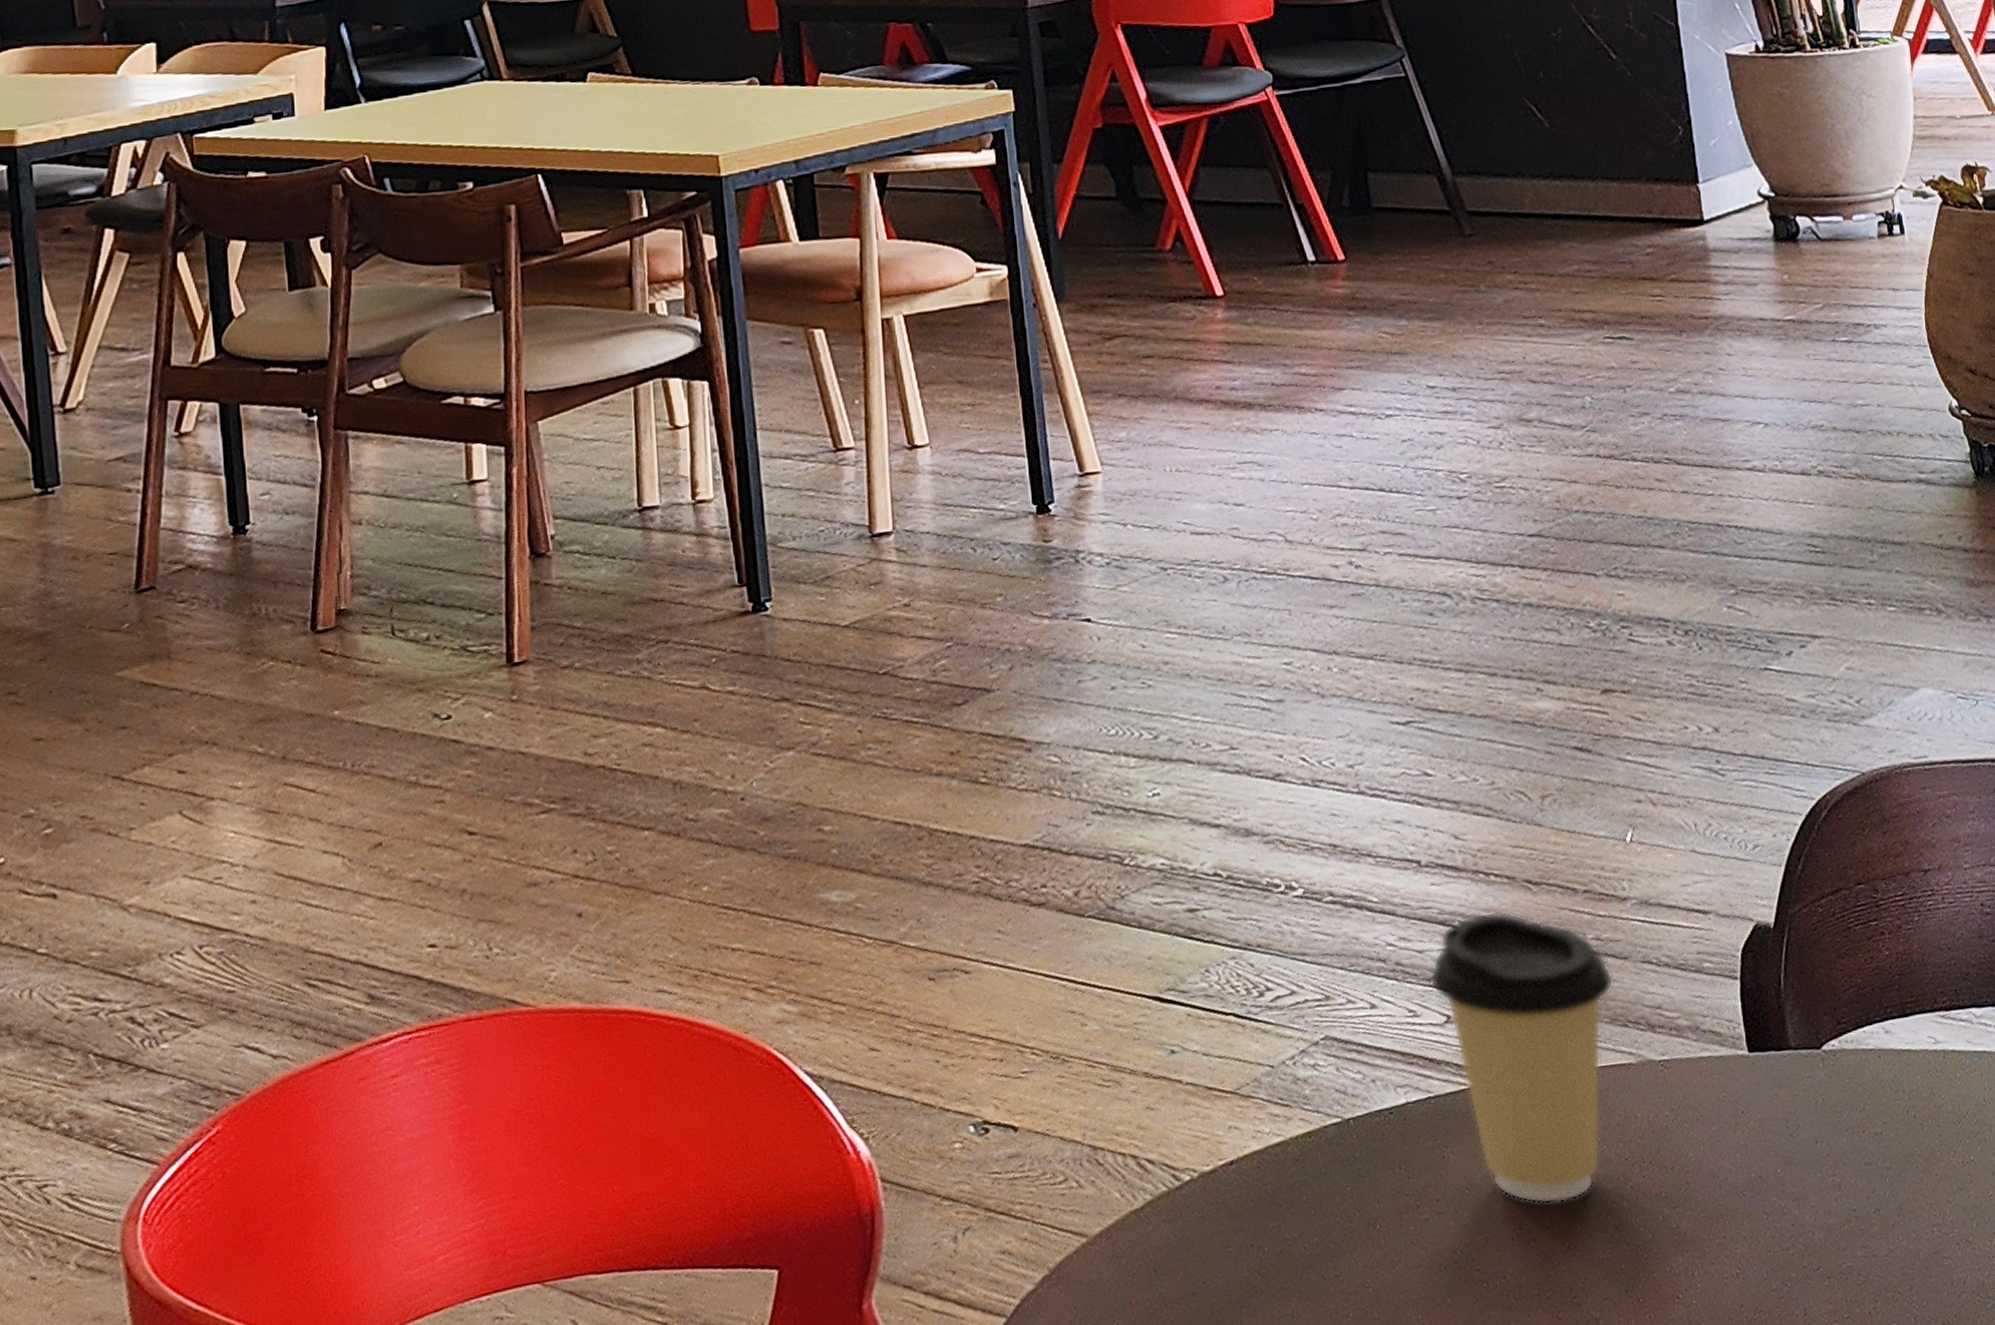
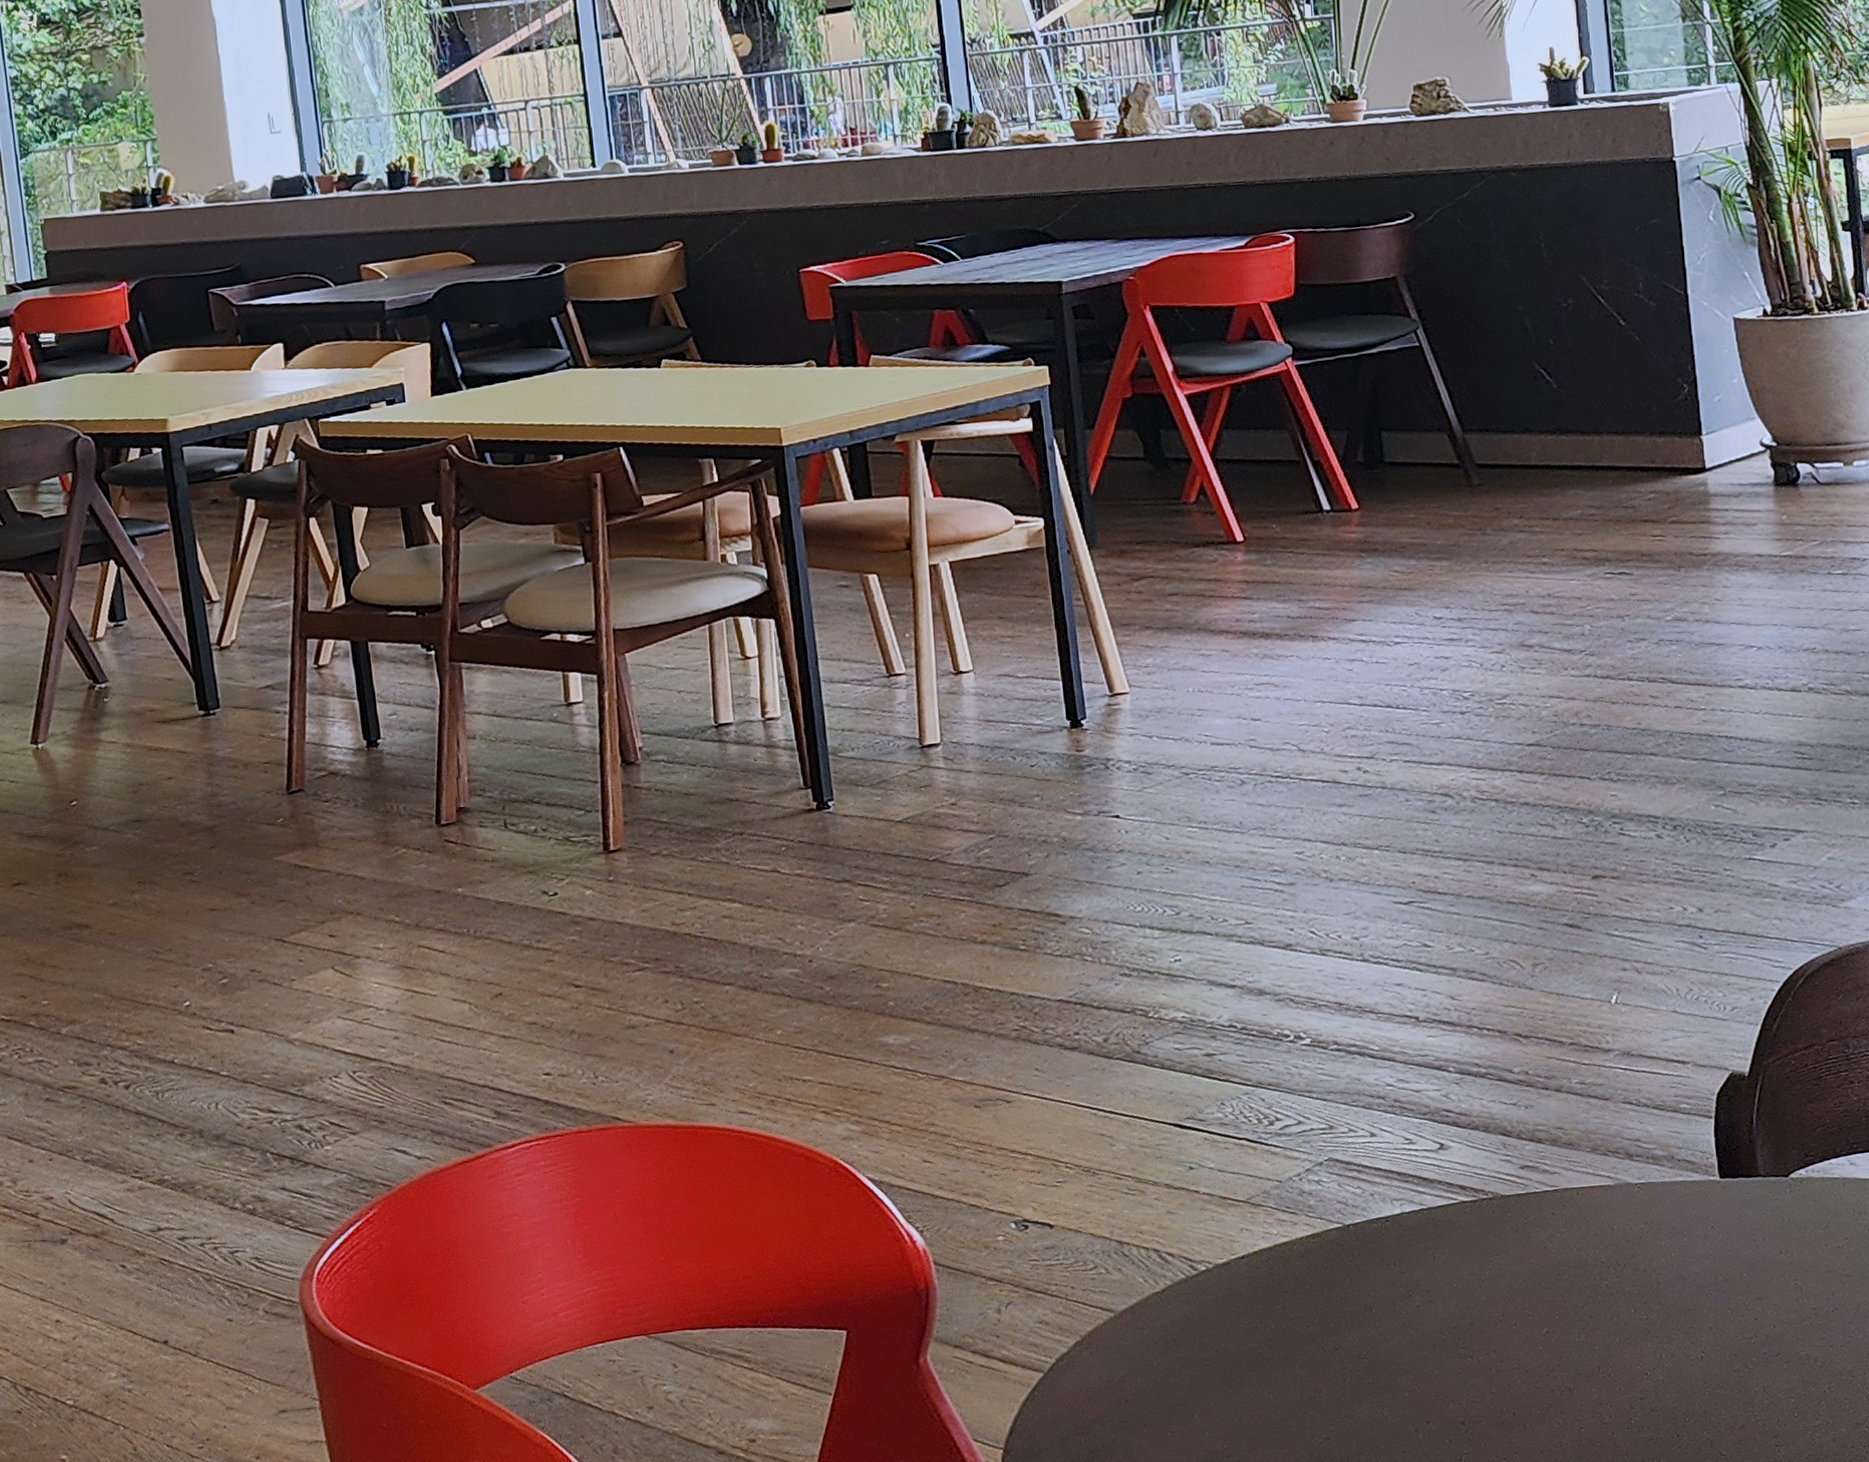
coffee cup: present [1429,911,1614,1204] -> none [1425,1059,1596,1297]

